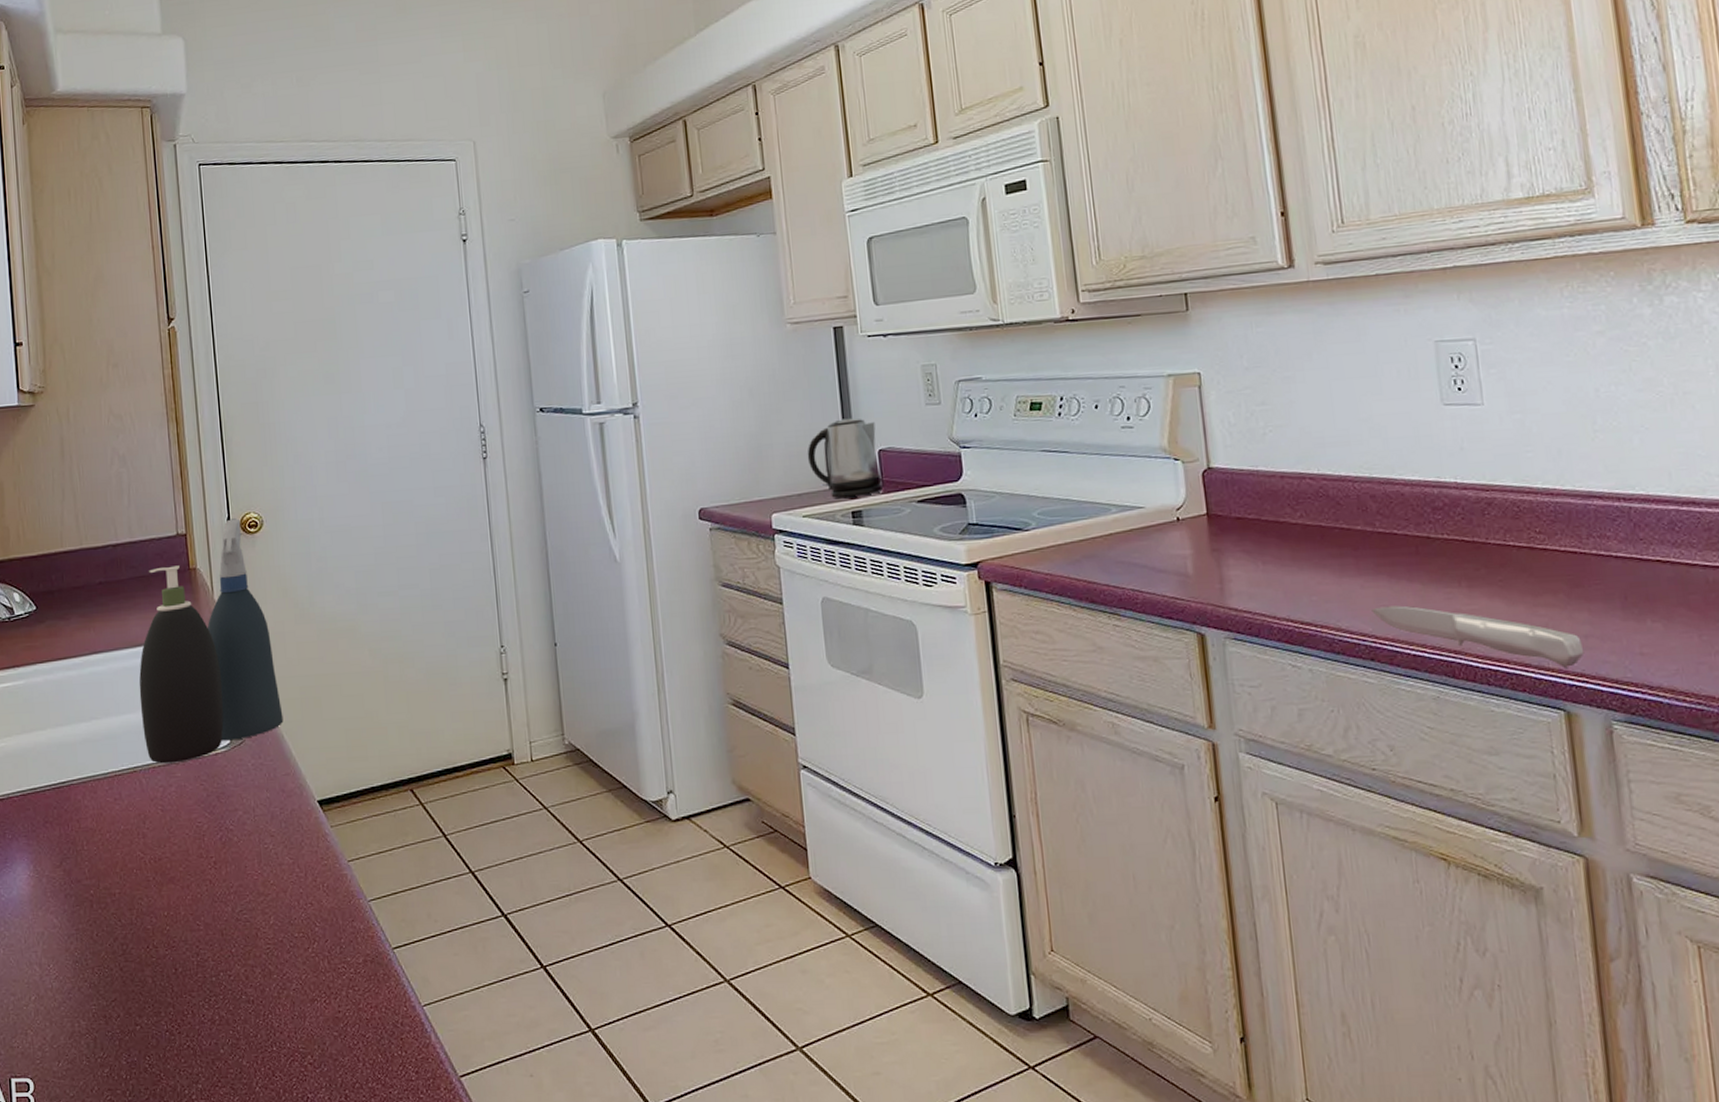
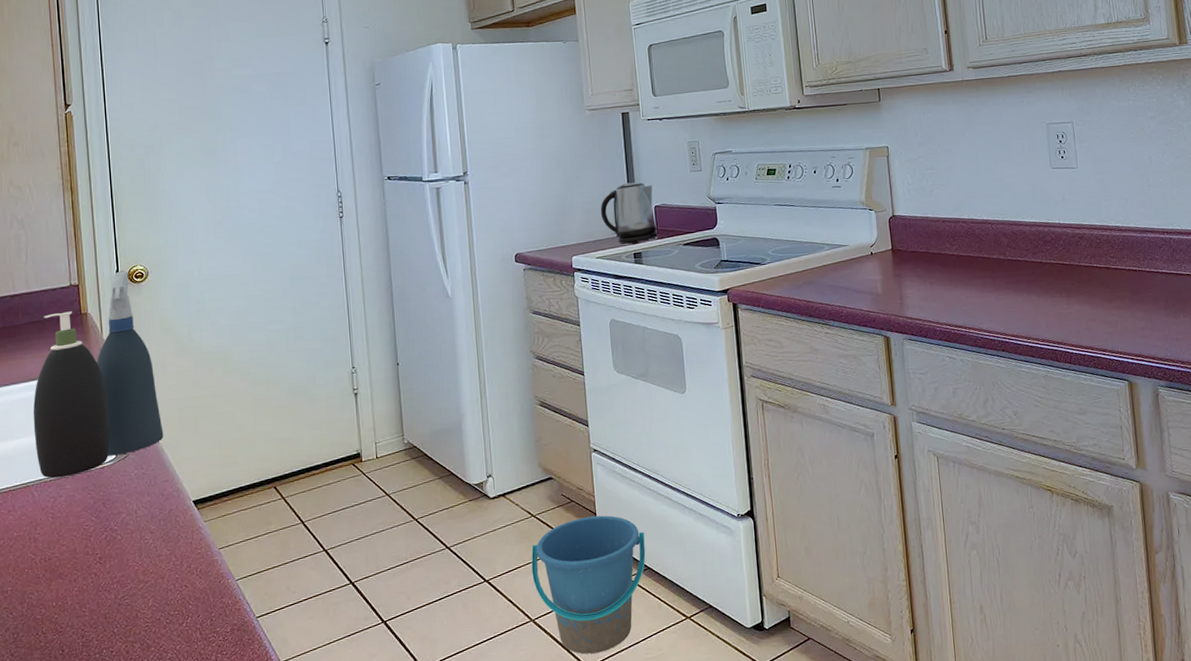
bucket: none [724,852,873,1030] -> present [531,515,646,654]
knife: present [1371,605,1585,668] -> none [1003,311,1141,351]

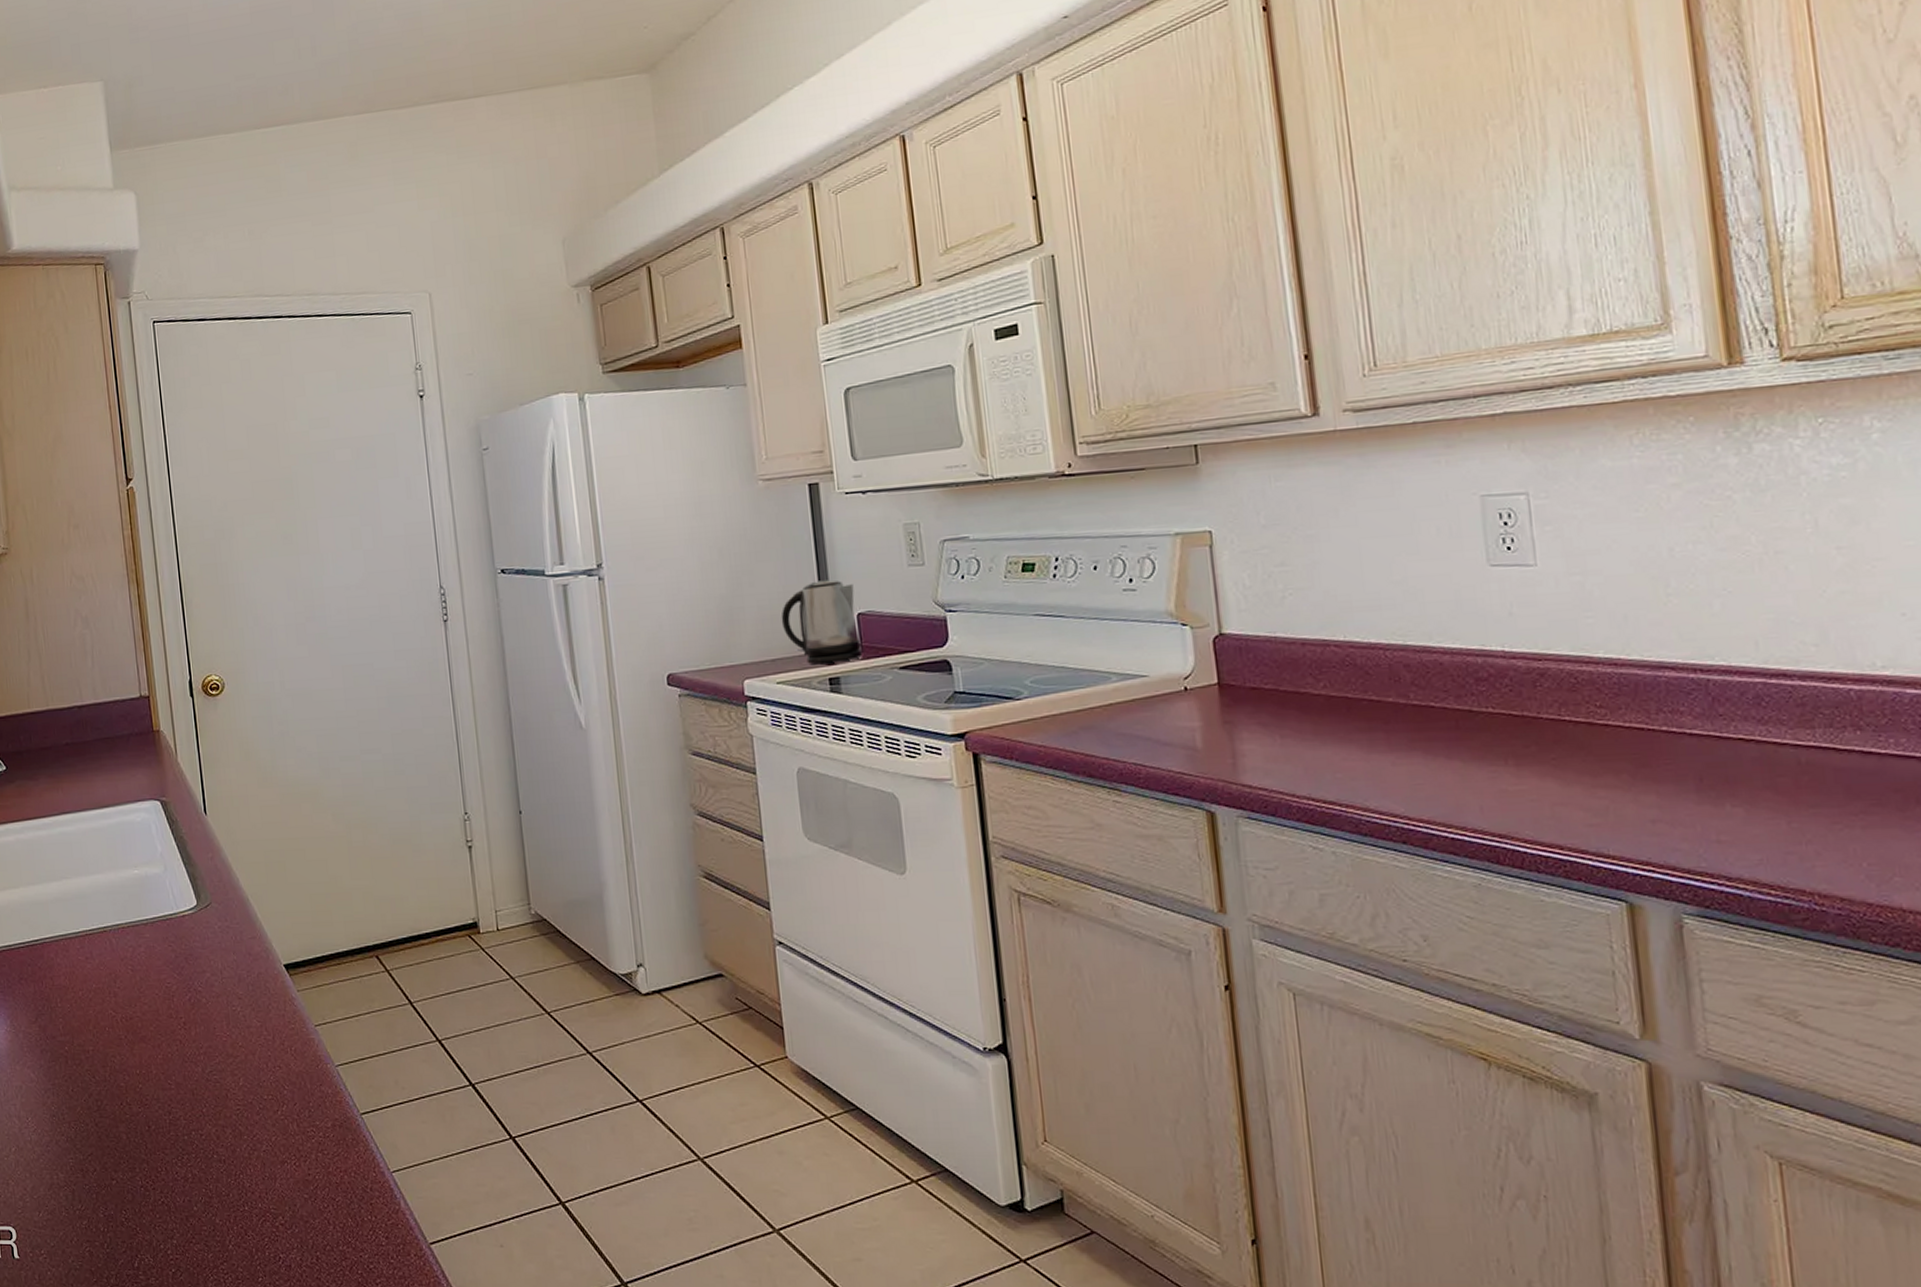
soap dispenser: present [33,311,110,479] -> none [106,727,190,924]
spray bottle: present [96,270,164,456] -> none [171,681,249,903]
bucket: present [531,515,646,654] -> none [697,1031,853,1213]

